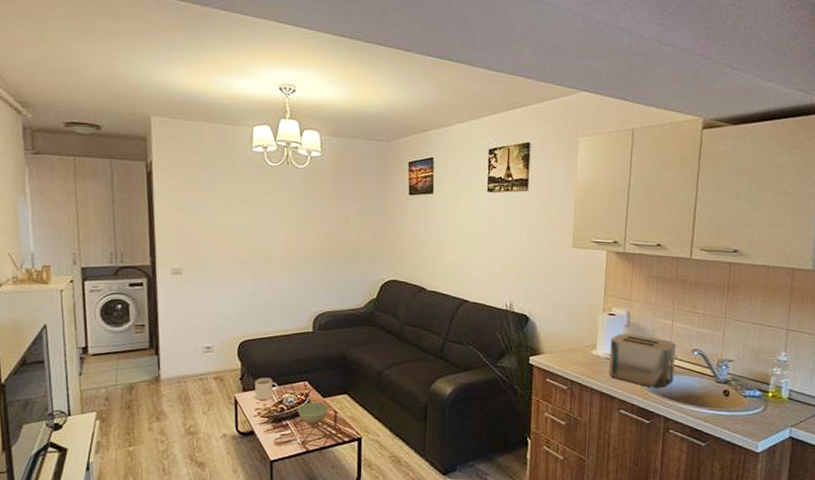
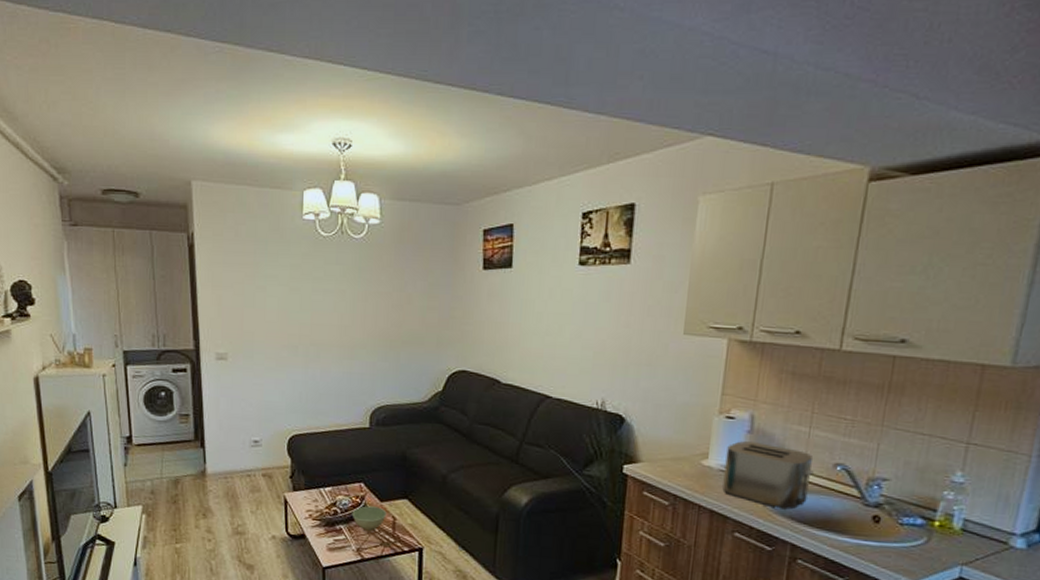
mug: present [254,377,279,400] -> none [305,476,332,502]

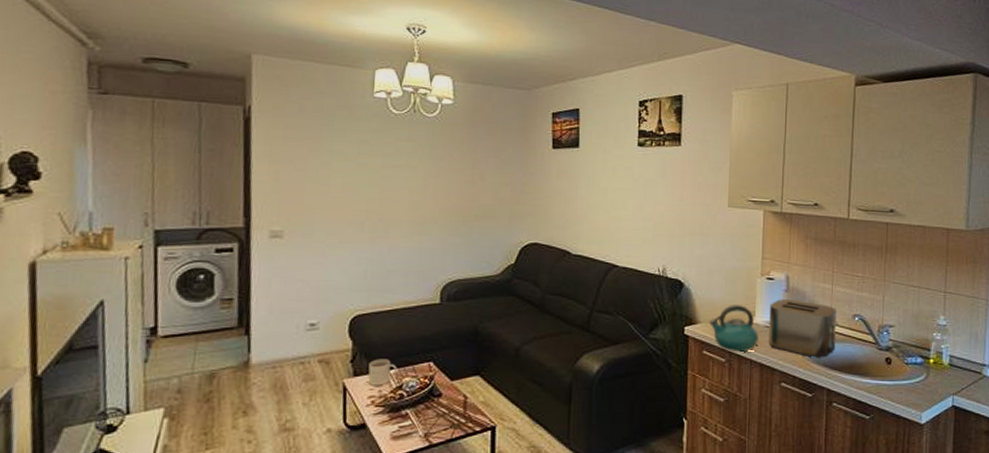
mug: none [305,476,332,502] -> present [368,359,398,386]
bowl: present [352,506,387,532] -> none [419,386,457,414]
kettle: none [653,444,711,496] -> present [709,305,759,352]

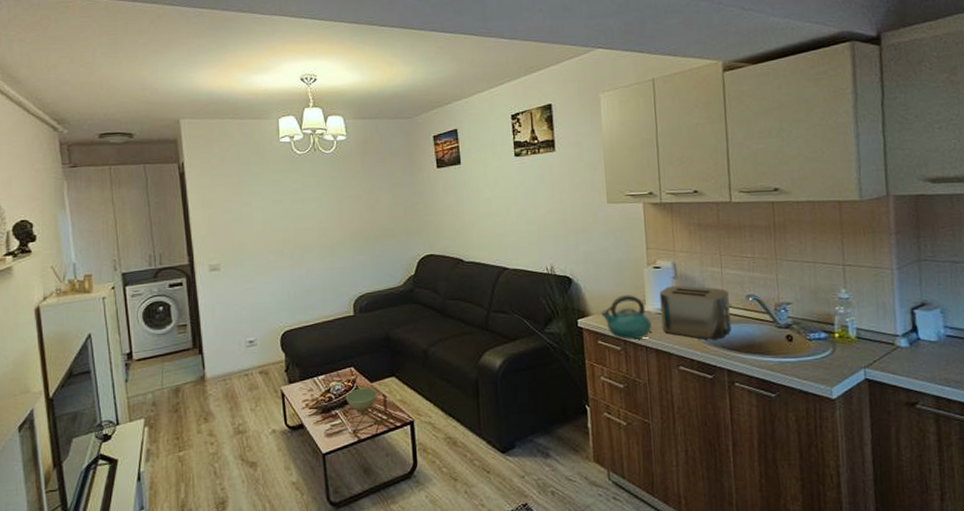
mug: present [368,359,398,386] -> none [300,367,325,391]
bowl: none [419,386,457,414] -> present [345,387,377,413]

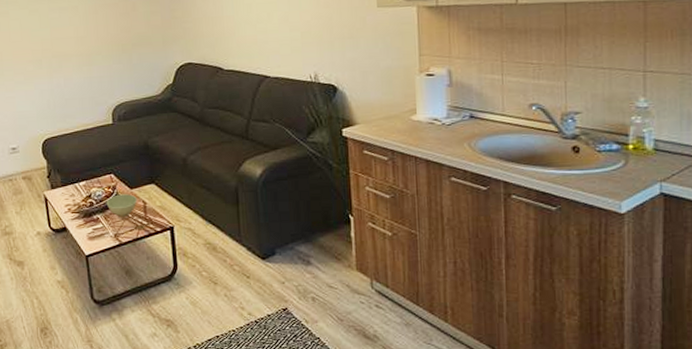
kettle: present [601,295,652,340] -> none [368,103,422,150]
toaster: present [659,285,732,341] -> none [432,94,512,152]

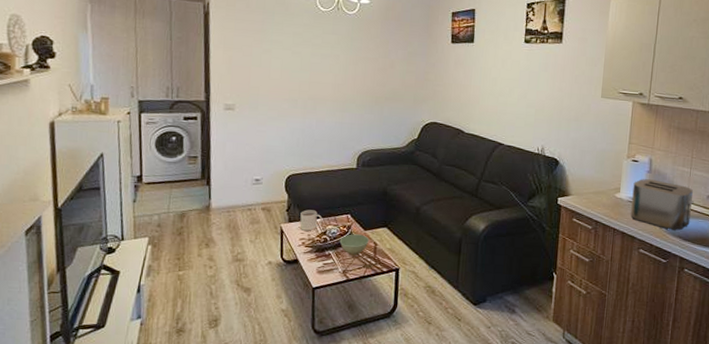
mug: none [62,173,86,196] -> present [300,210,323,231]
toaster: none [432,94,512,152] -> present [631,179,694,232]

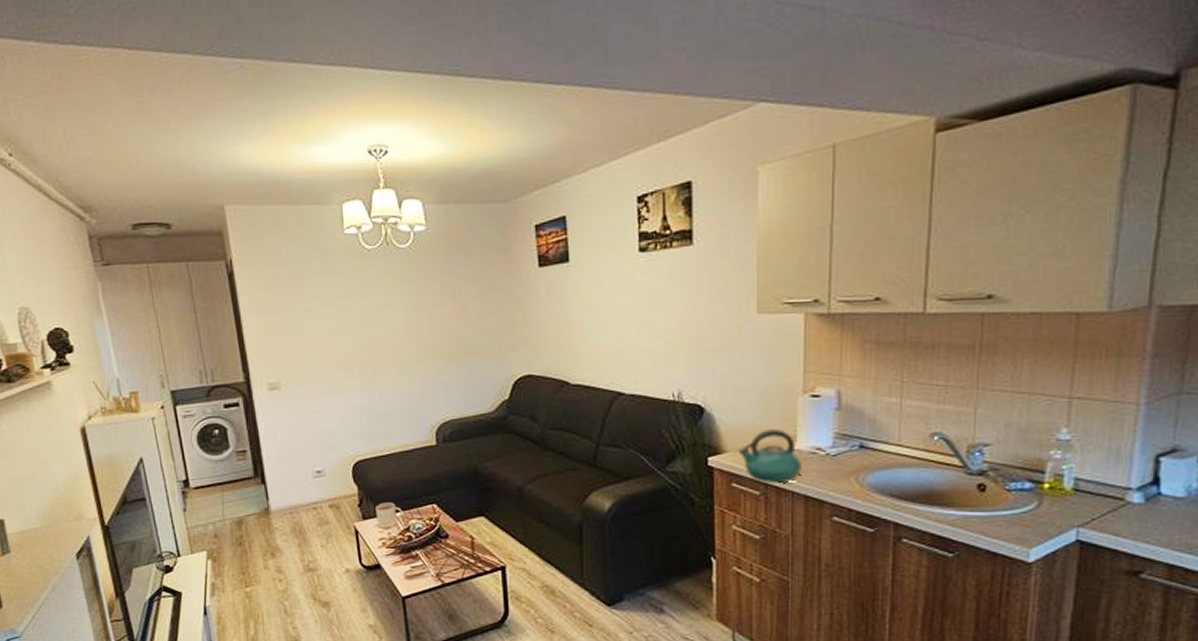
bowl: present [339,234,369,256] -> none [427,527,464,555]
kettle: none [580,181,622,222] -> present [739,429,802,483]
toaster: present [631,179,694,232] -> none [815,419,910,489]

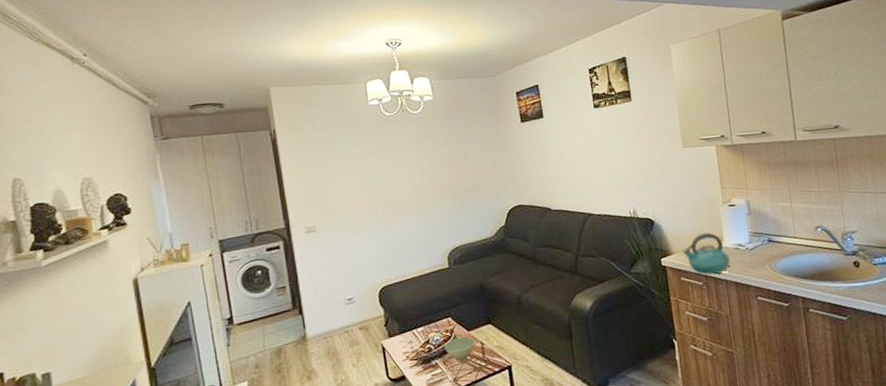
mug: present [375,502,404,528] -> none [399,319,424,344]
bowl: none [427,527,464,555] -> present [444,336,475,362]

